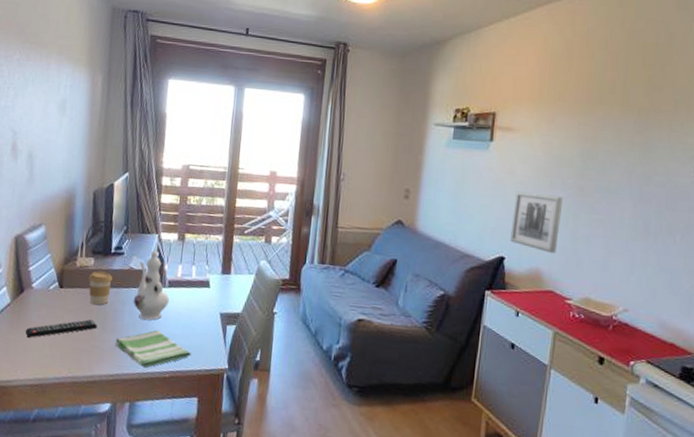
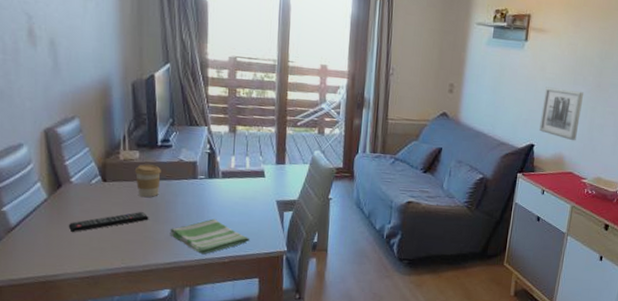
ewer: present [133,250,169,320] -> none [185,143,224,210]

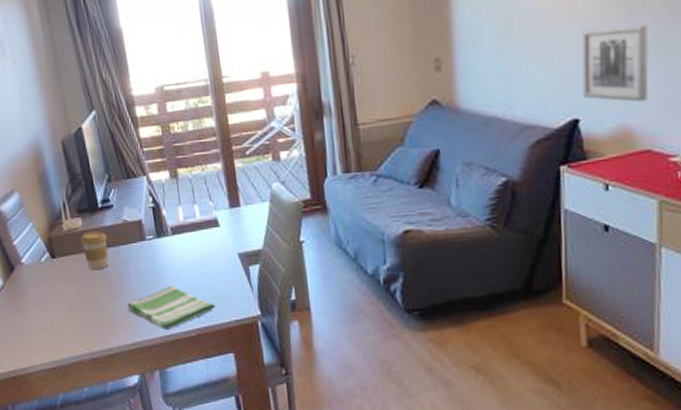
remote control: present [68,212,149,233] -> none [27,288,104,320]

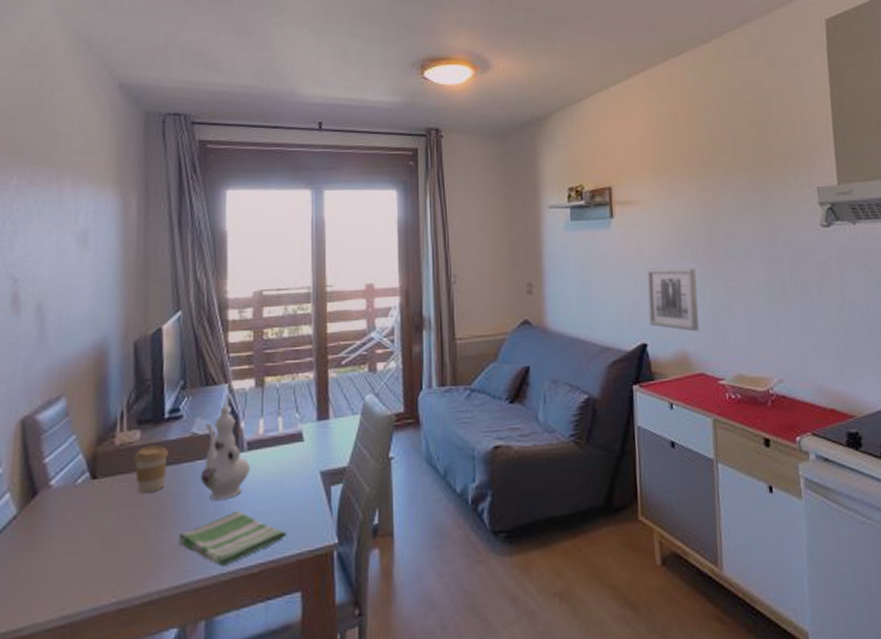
ewer: none [133,196,177,276] -> present [200,406,250,500]

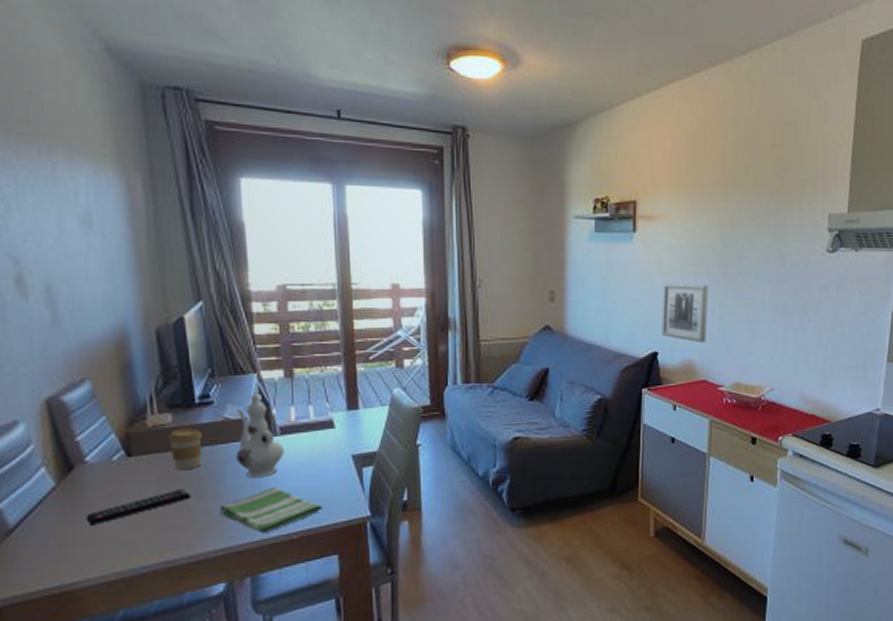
remote control: none [41,515,151,561] -> present [85,489,191,527]

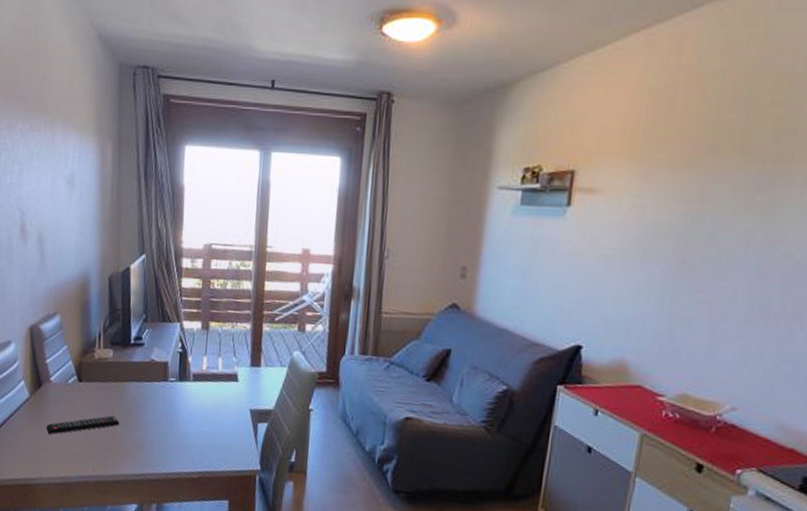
coffee cup: present [167,428,202,471] -> none [107,363,133,401]
dish towel: present [219,487,322,533] -> none [139,427,220,468]
ewer: present [235,394,284,477] -> none [156,341,195,417]
wall art: present [662,283,708,343] -> none [589,266,658,342]

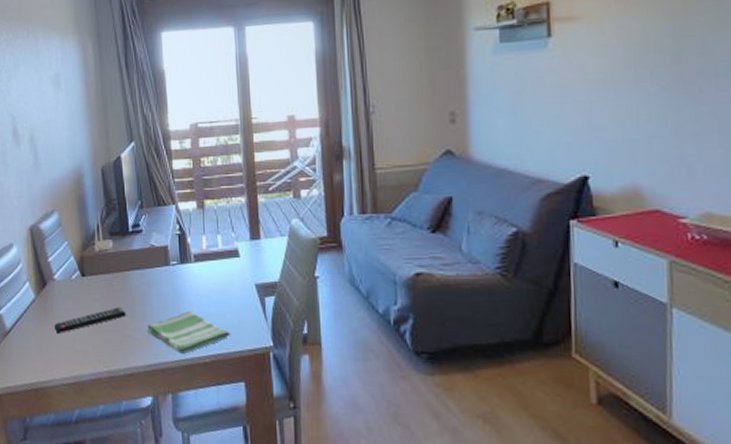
dish towel: none [139,427,220,468] -> present [147,311,230,354]

